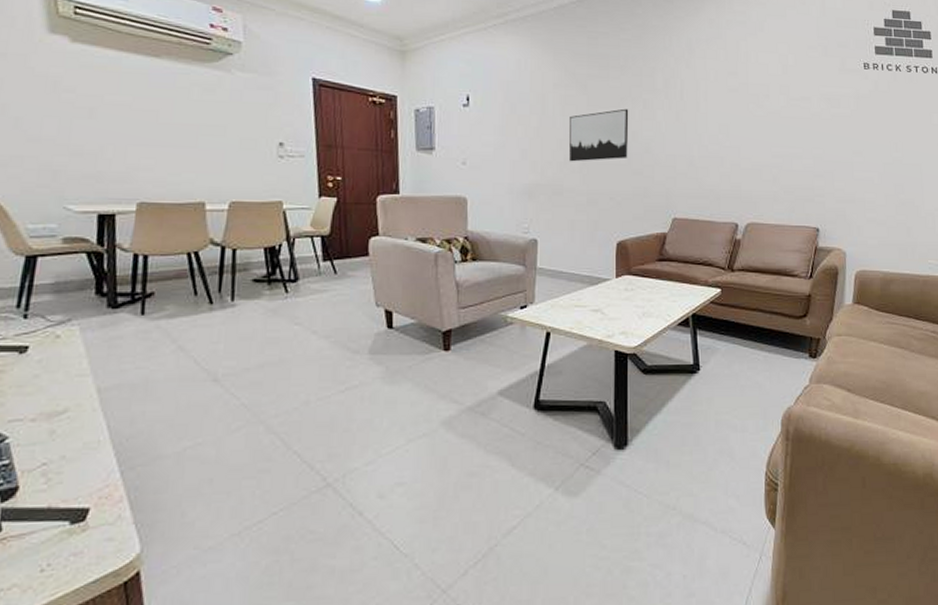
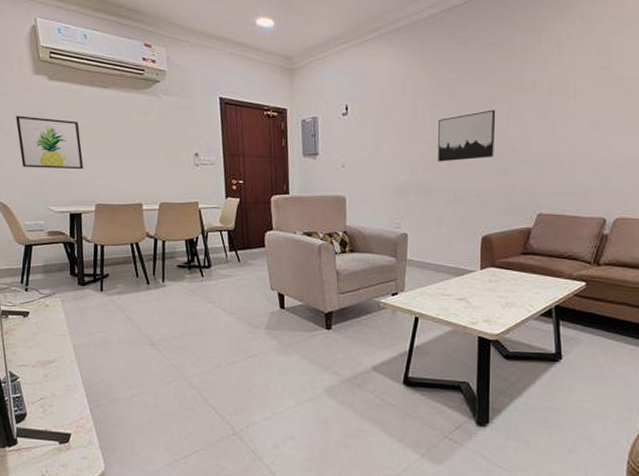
wall art: none [17,85,120,158] -> present [16,116,83,170]

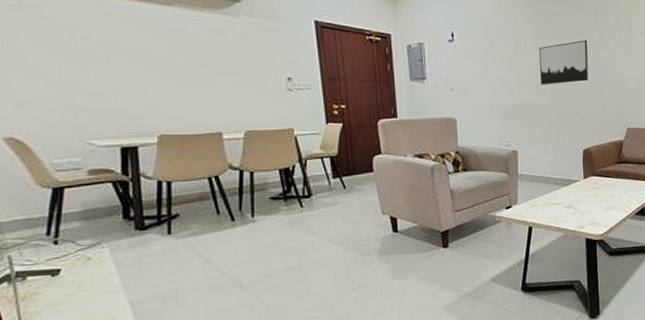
wall art: present [16,116,83,170] -> none [35,33,139,97]

